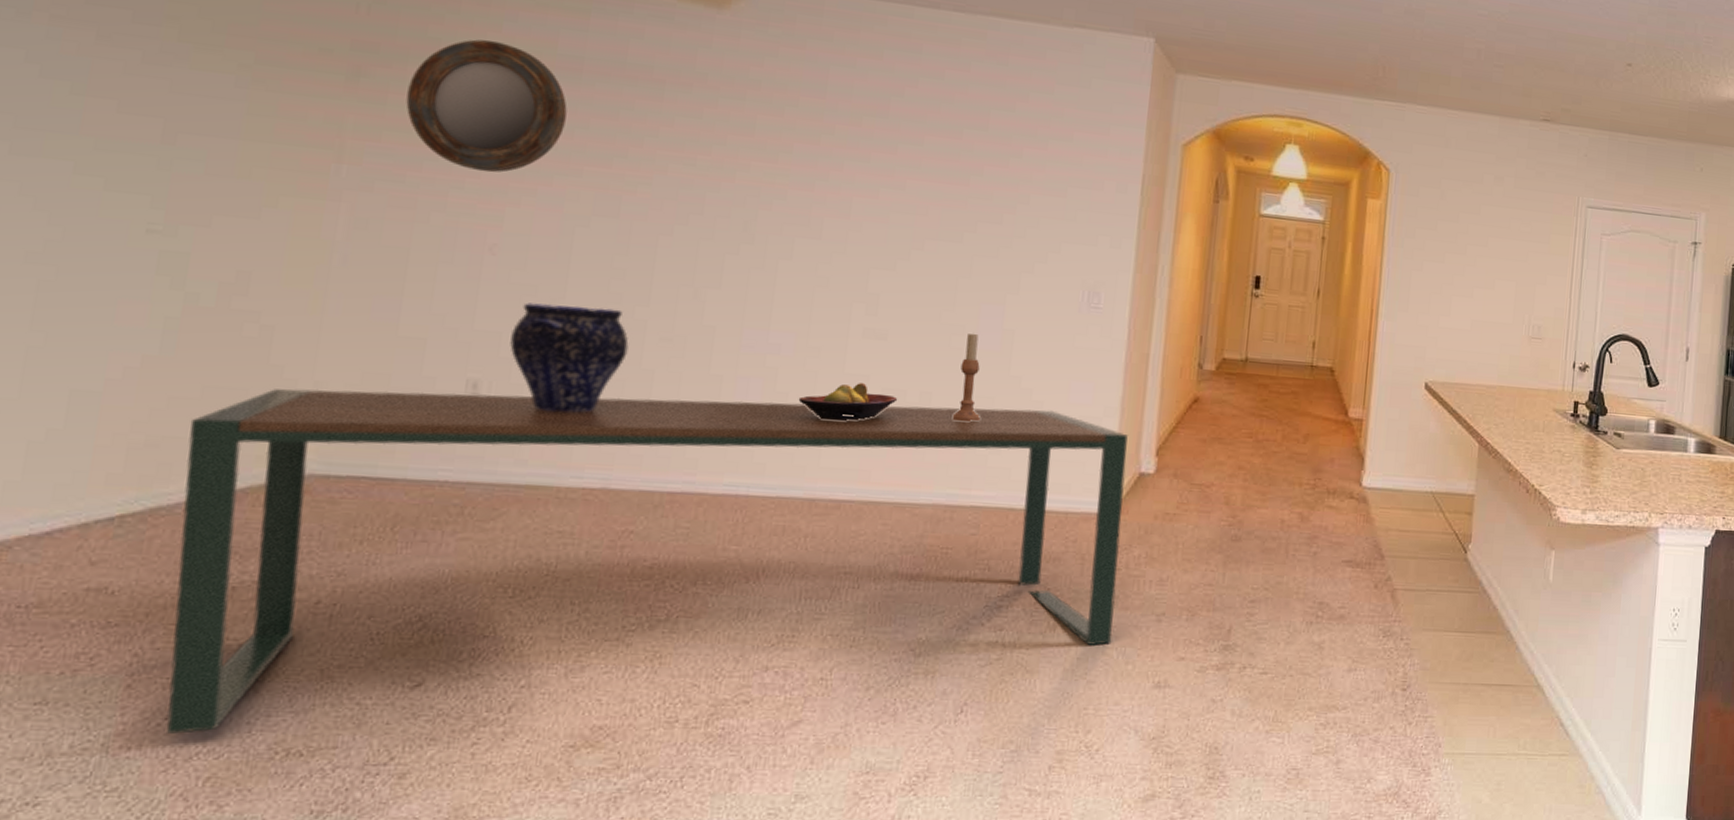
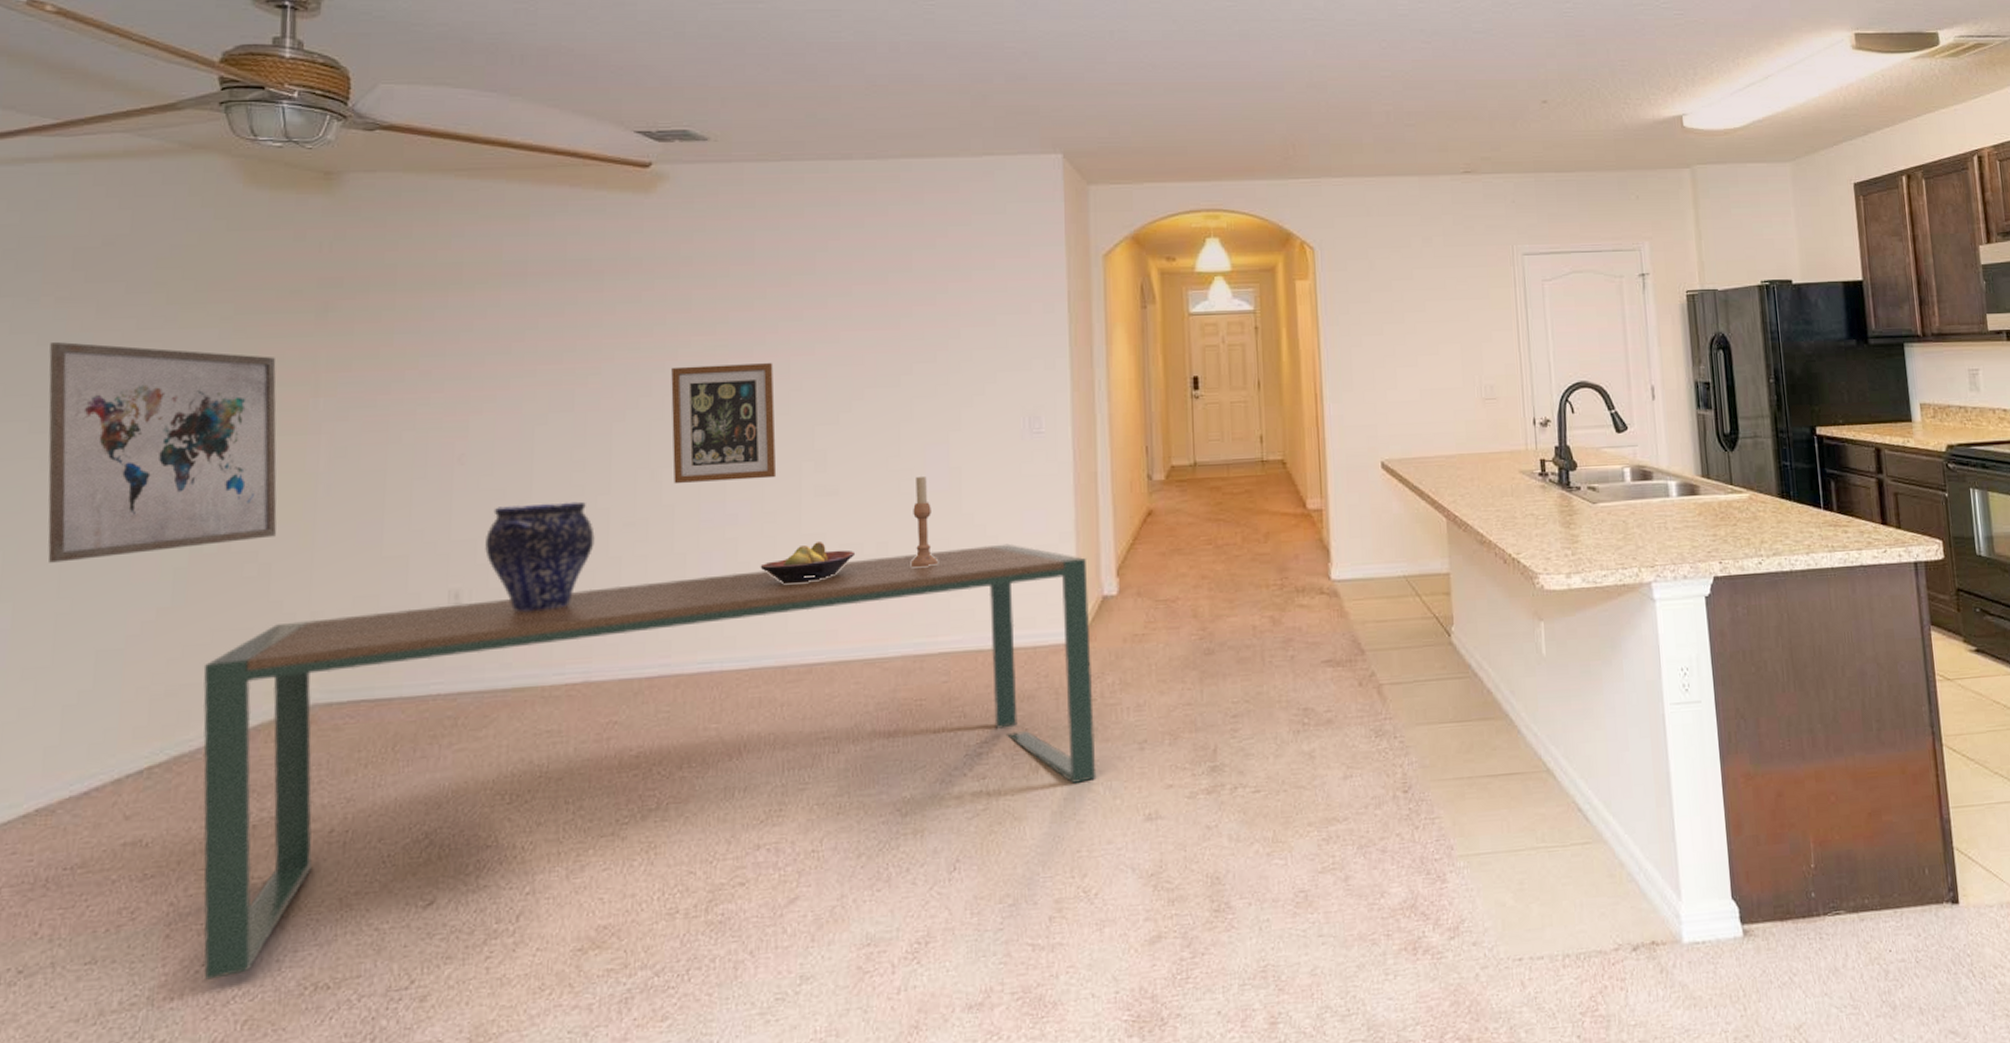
wall art: none [21,62,297,300] -> present [48,342,277,563]
home mirror: present [406,39,567,173] -> none [371,259,517,386]
wall art: none [717,189,835,314] -> present [671,363,777,484]

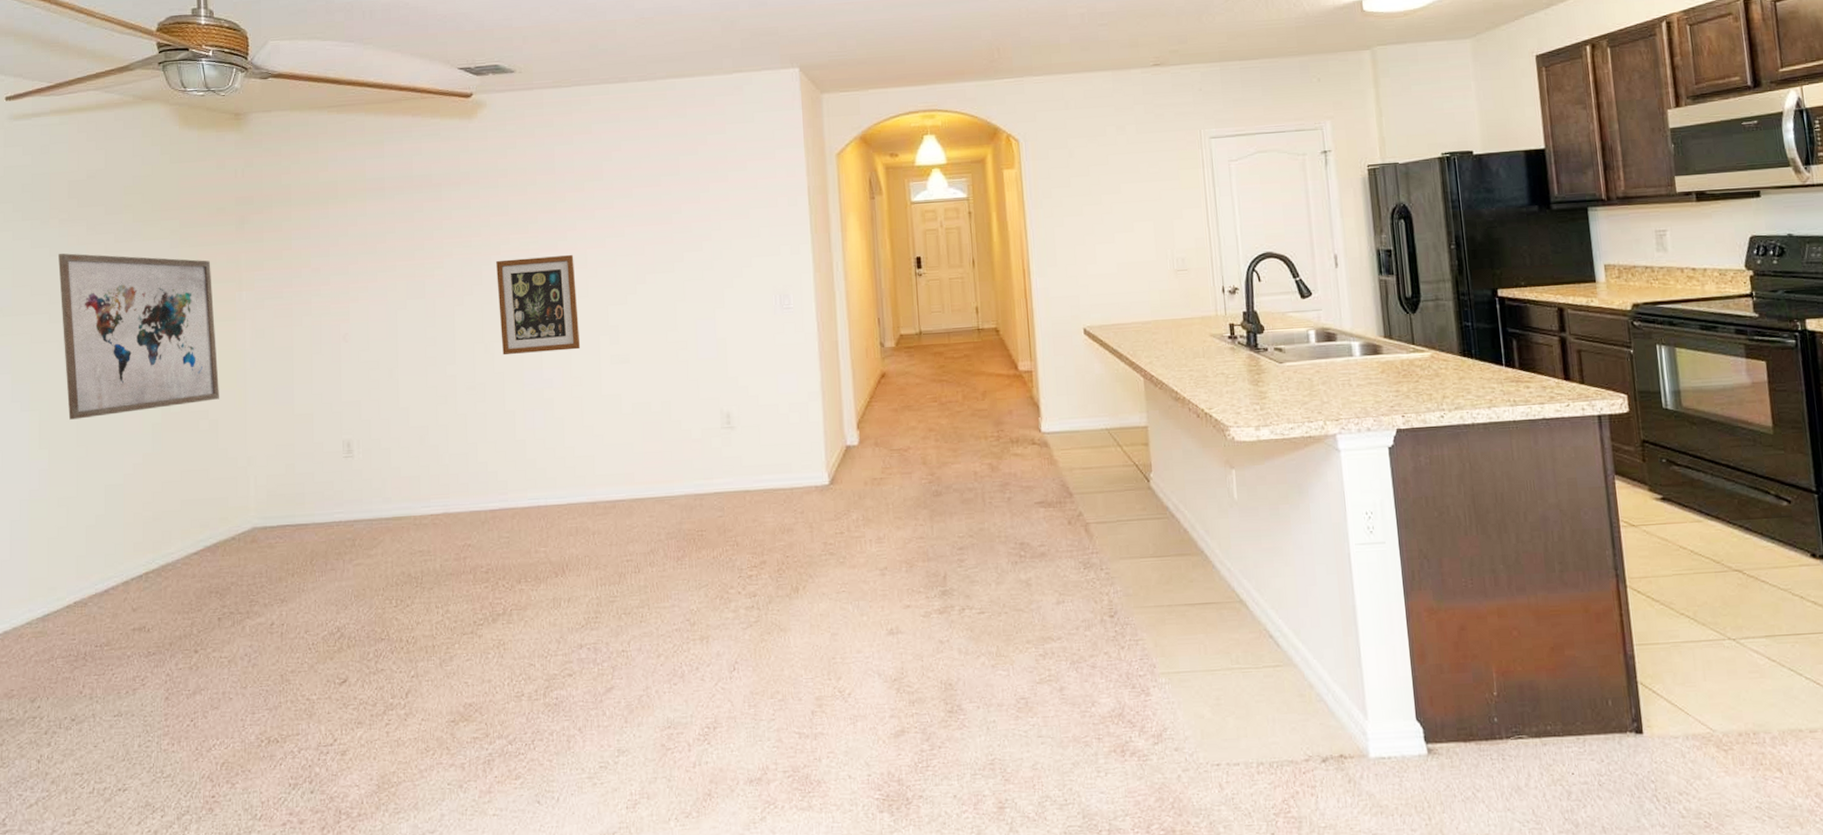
dining table: present [203,543,1097,980] -> none [177,402,846,732]
vase: present [485,501,595,613] -> none [367,370,446,458]
fruit bowl: present [760,542,856,584] -> none [571,401,645,436]
candlestick: present [910,476,938,567] -> none [688,346,710,422]

